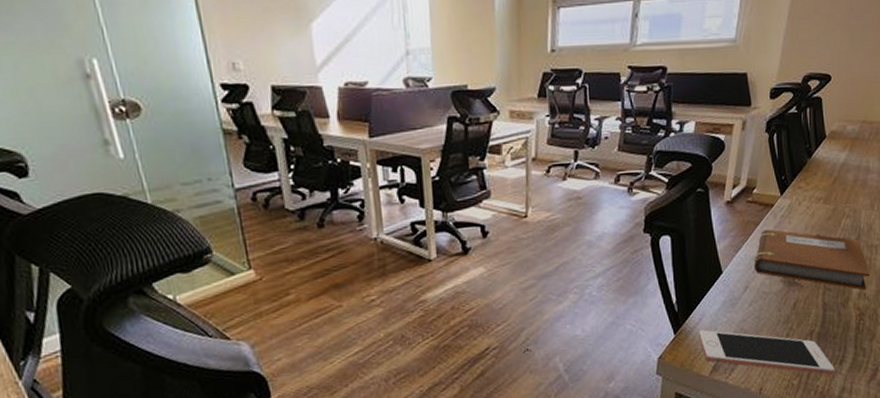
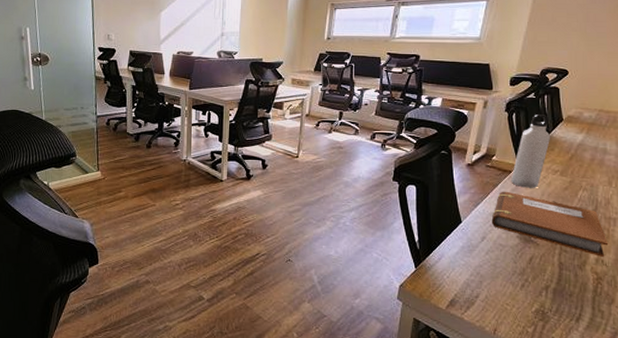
cell phone: present [698,330,835,376] -> none [437,268,571,330]
water bottle: none [773,132,813,223] -> present [511,114,550,188]

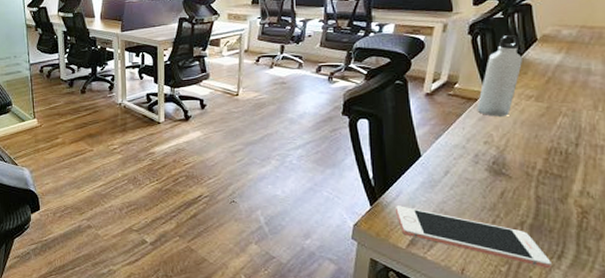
cell phone: none [437,268,571,330] -> present [395,206,552,269]
notebook: present [491,191,608,257] -> none [455,121,594,188]

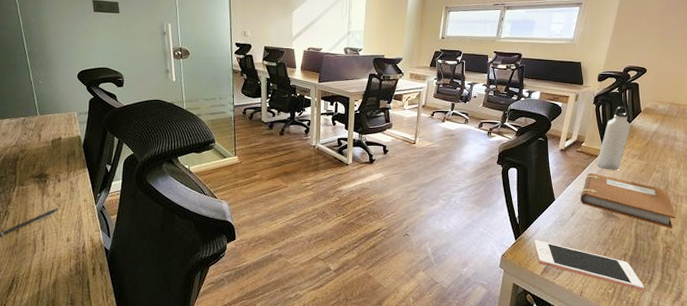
notebook: none [455,121,594,188] -> present [580,173,675,229]

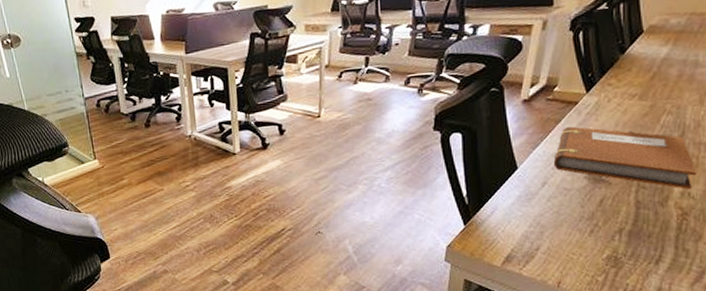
cell phone: present [533,240,644,291] -> none [489,222,649,275]
water bottle: present [597,107,630,170] -> none [577,28,626,120]

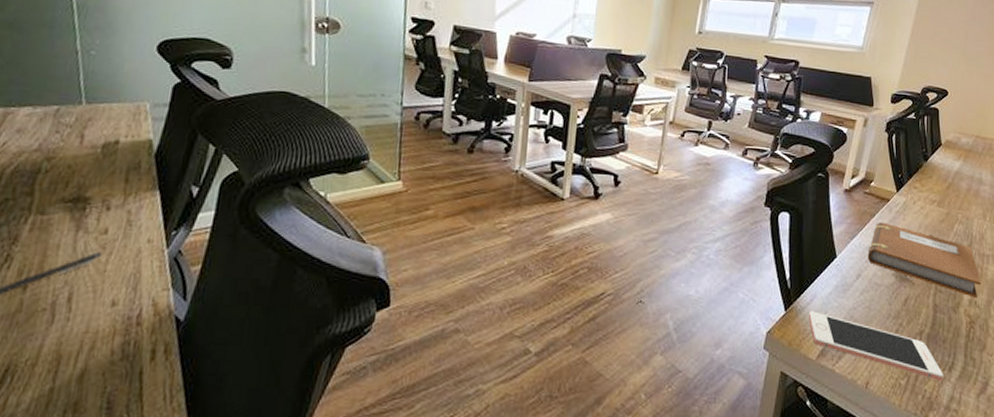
cell phone: none [489,222,649,275] -> present [808,311,943,382]

